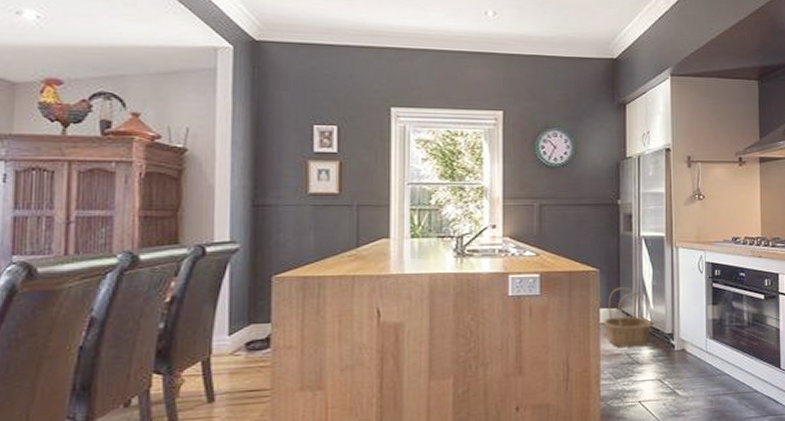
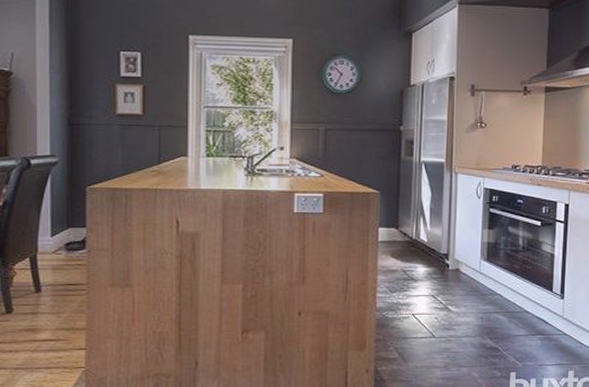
basket: present [603,286,652,347] -> none [381,208,428,265]

